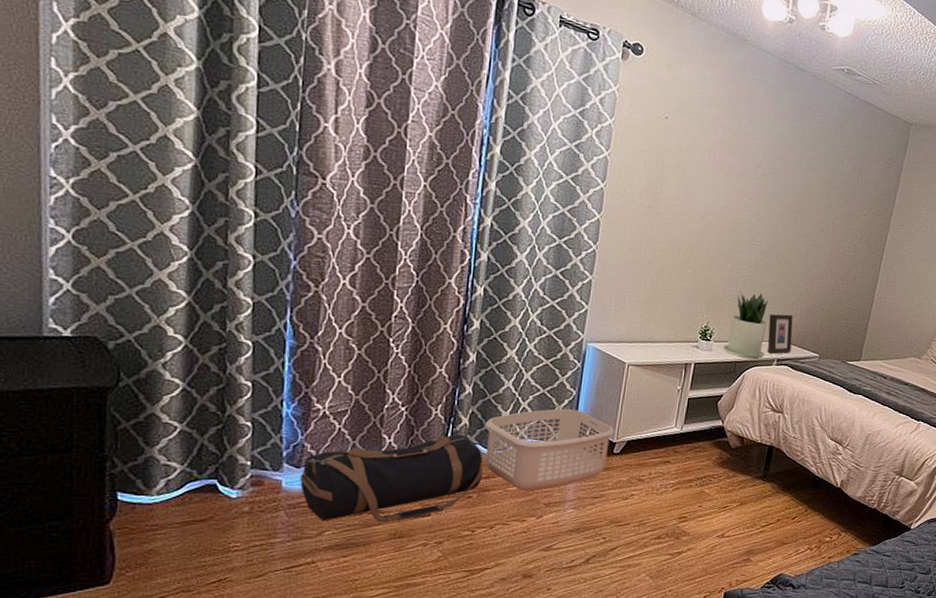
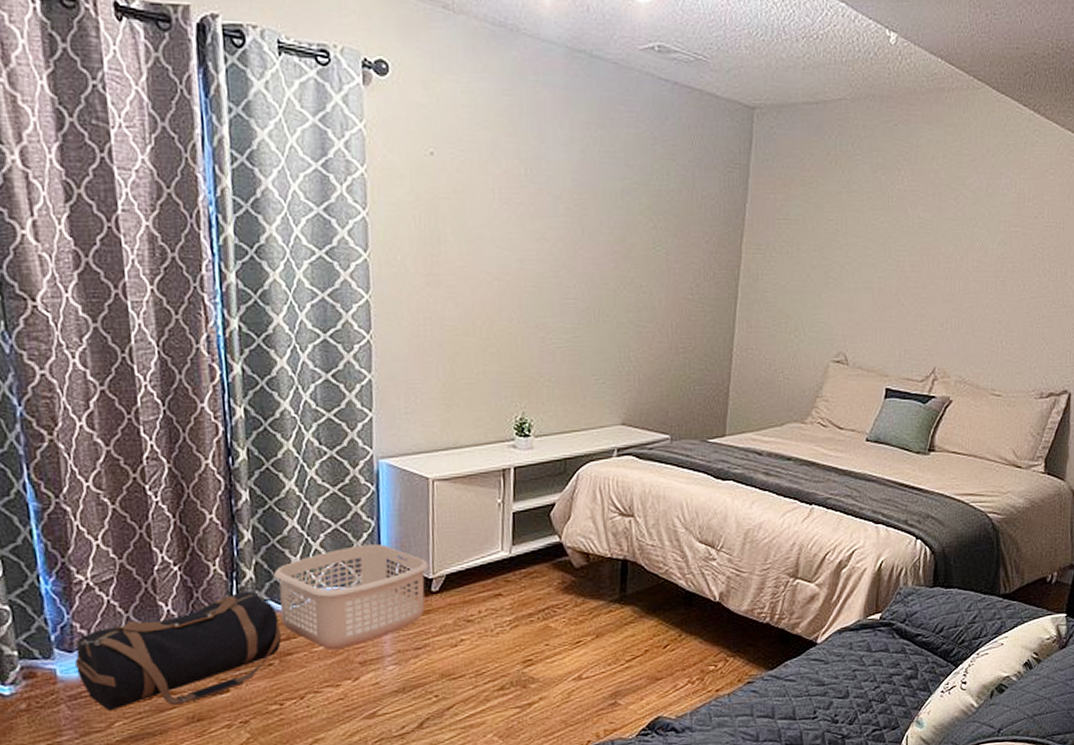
planter: present [723,292,768,359] -> none [547,367,601,453]
picture frame: present [767,314,794,354] -> none [599,389,633,442]

